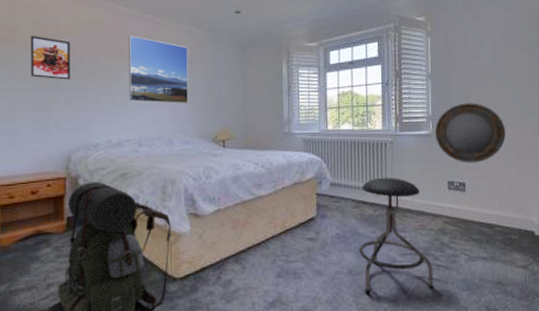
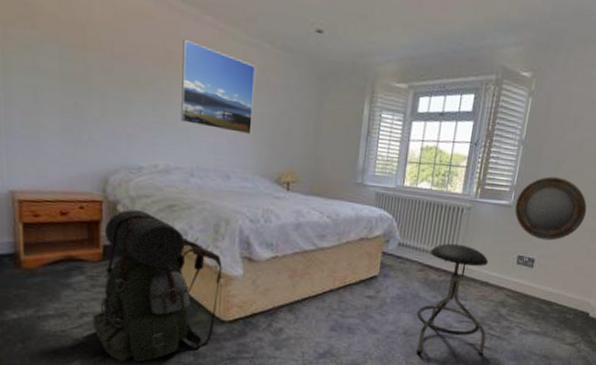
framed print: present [31,35,71,80] -> none [57,18,109,85]

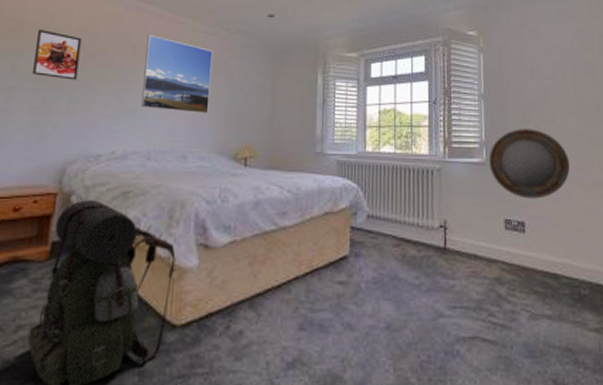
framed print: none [57,18,109,85] -> present [33,28,82,80]
stool: present [416,243,488,357] -> none [399,210,490,357]

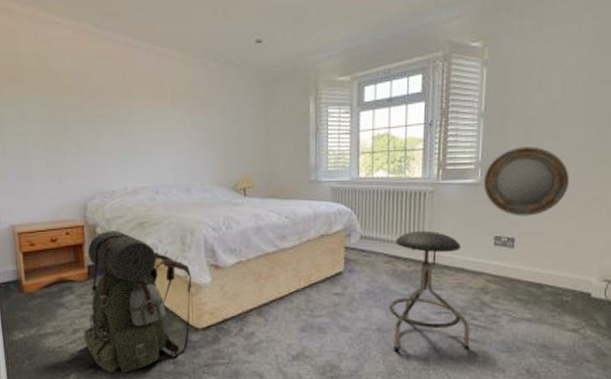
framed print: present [33,28,82,80] -> none [37,73,81,123]
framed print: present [141,34,213,114] -> none [139,71,206,149]
stool: none [399,210,490,357] -> present [389,230,471,352]

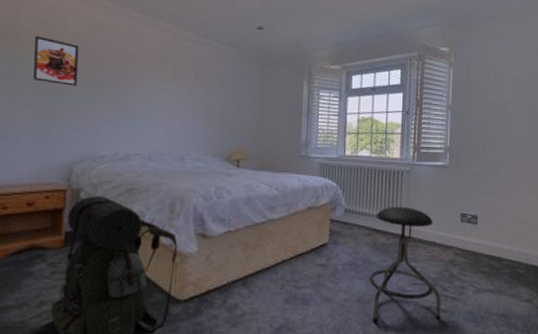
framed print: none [37,73,81,123] -> present [33,35,79,86]
home mirror: present [483,146,569,216] -> none [451,136,519,197]

